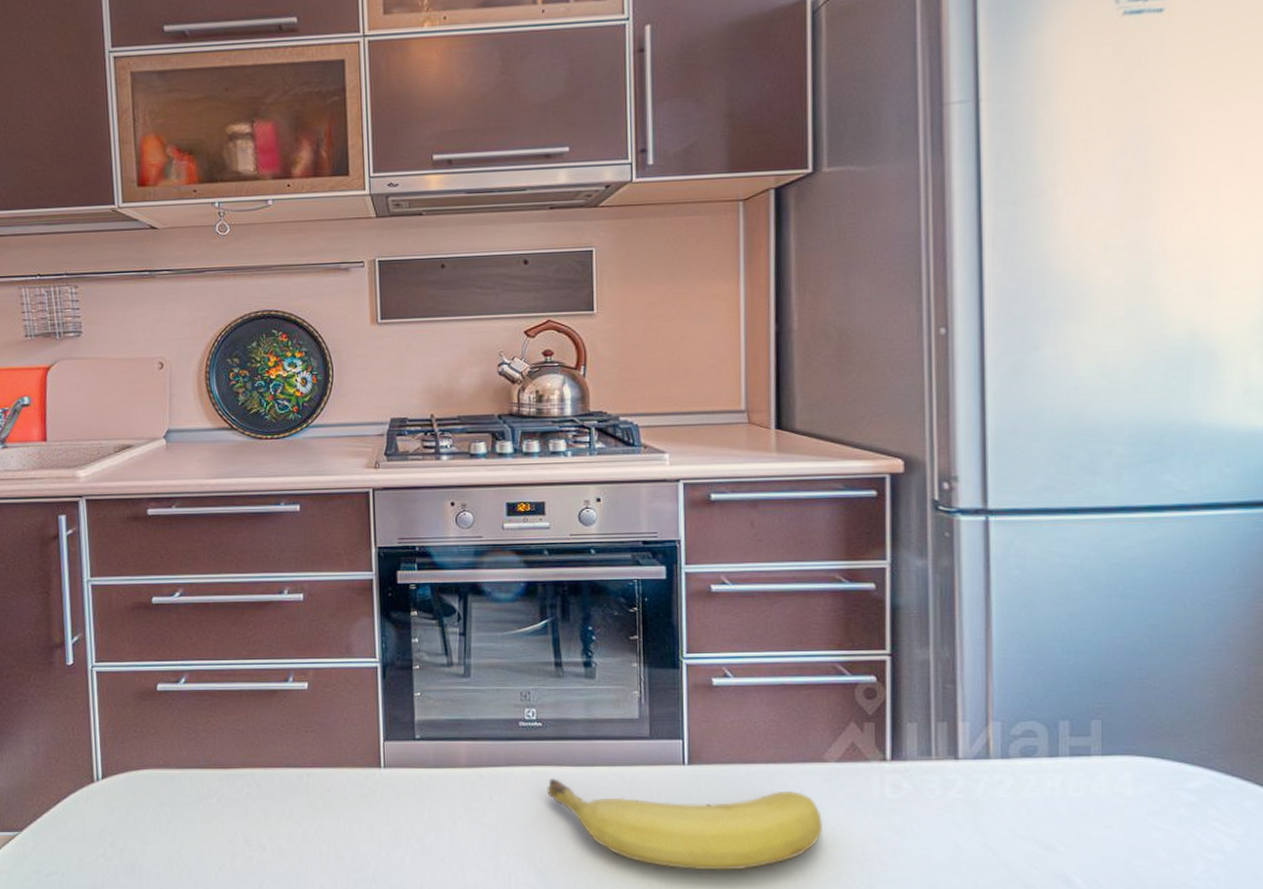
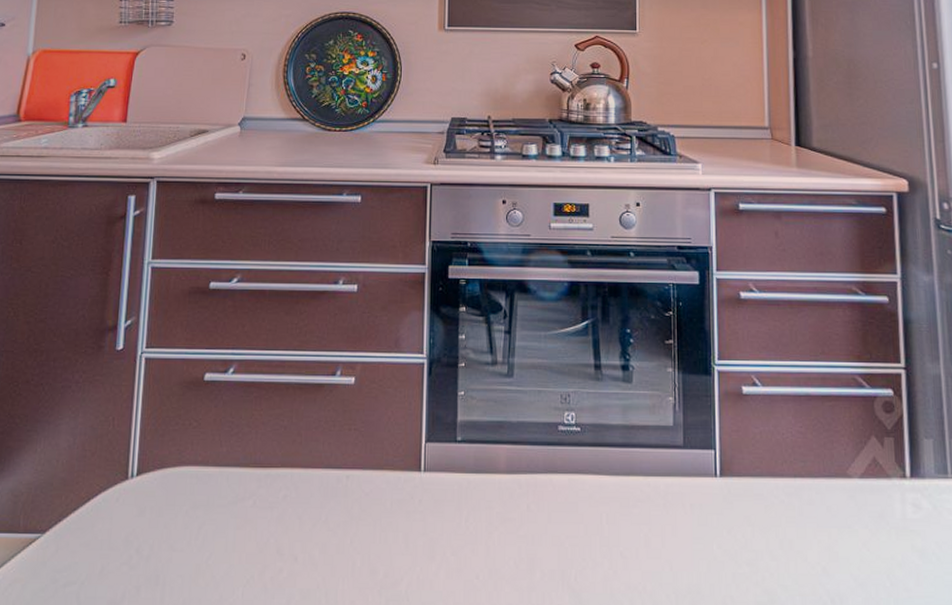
fruit: present [547,778,823,871] -> none [584,488,850,594]

